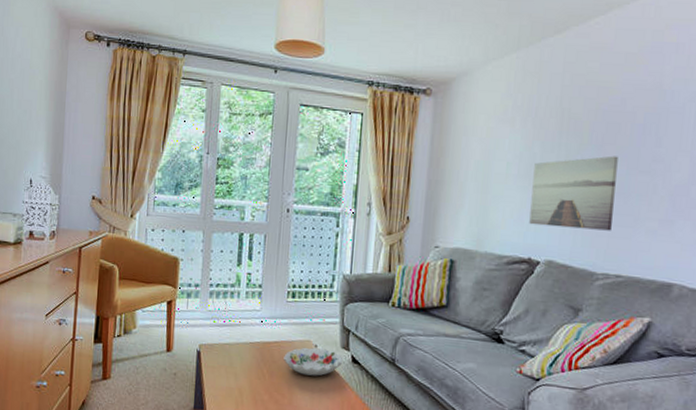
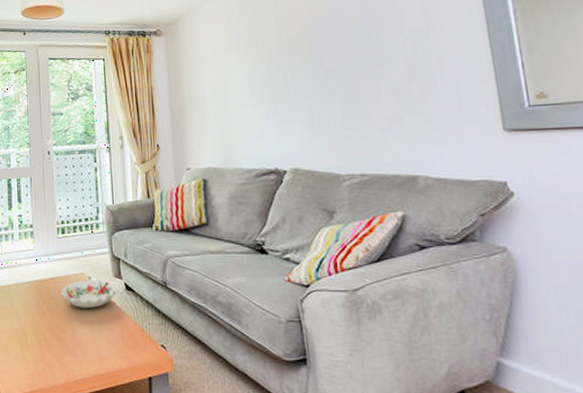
wall art: present [529,155,618,231] -> none [264,66,347,138]

